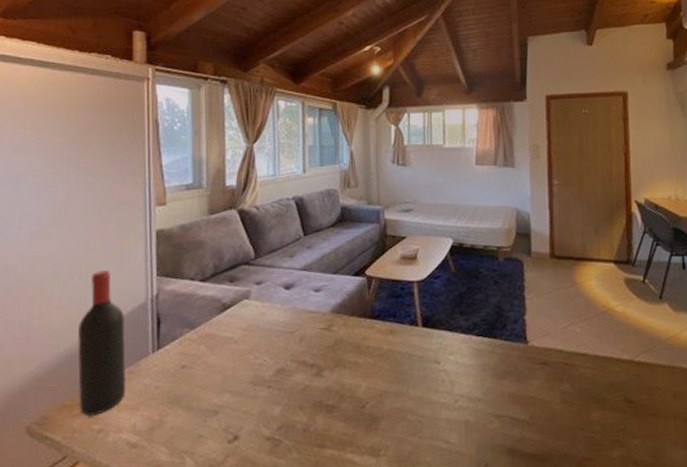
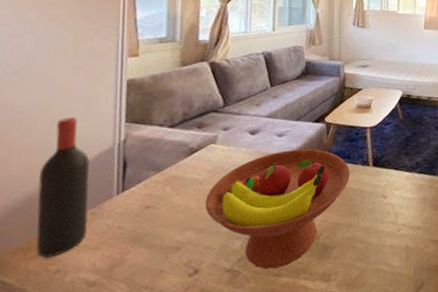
fruit bowl: none [241,305,396,439] -> present [205,148,350,269]

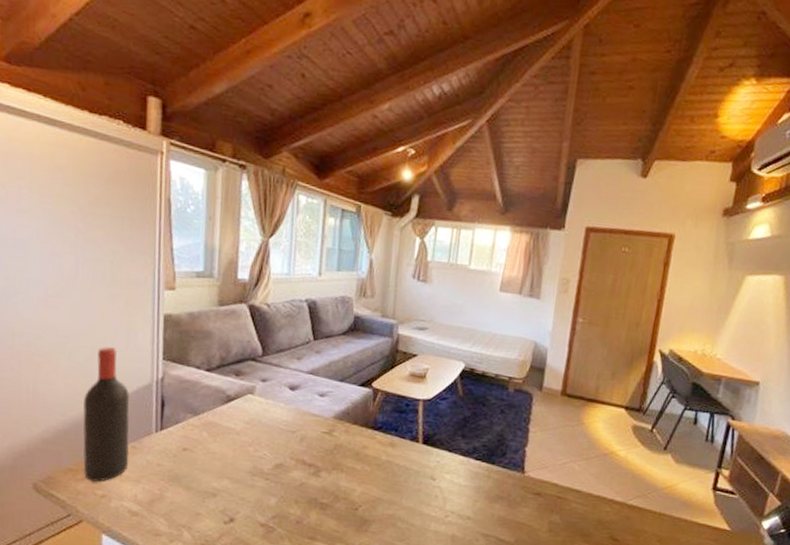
fruit bowl: present [205,148,350,269] -> none [241,412,396,532]

